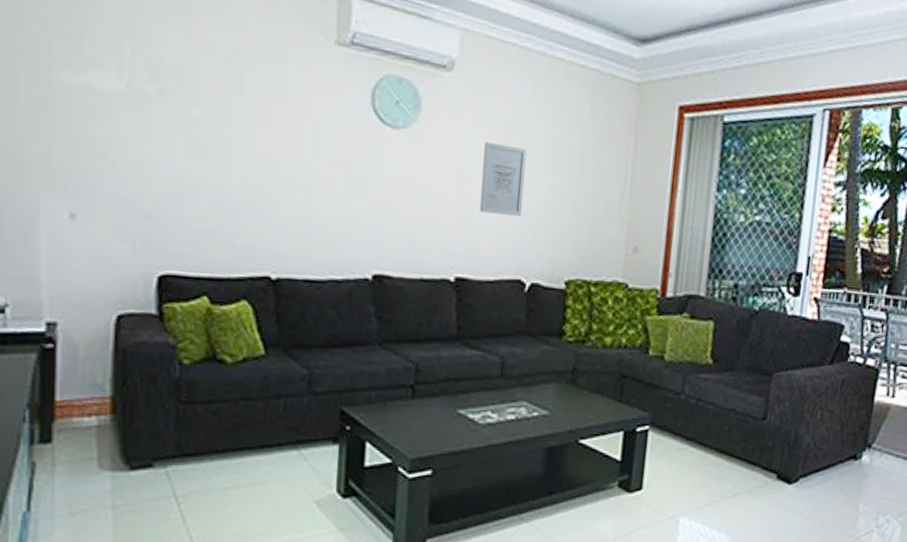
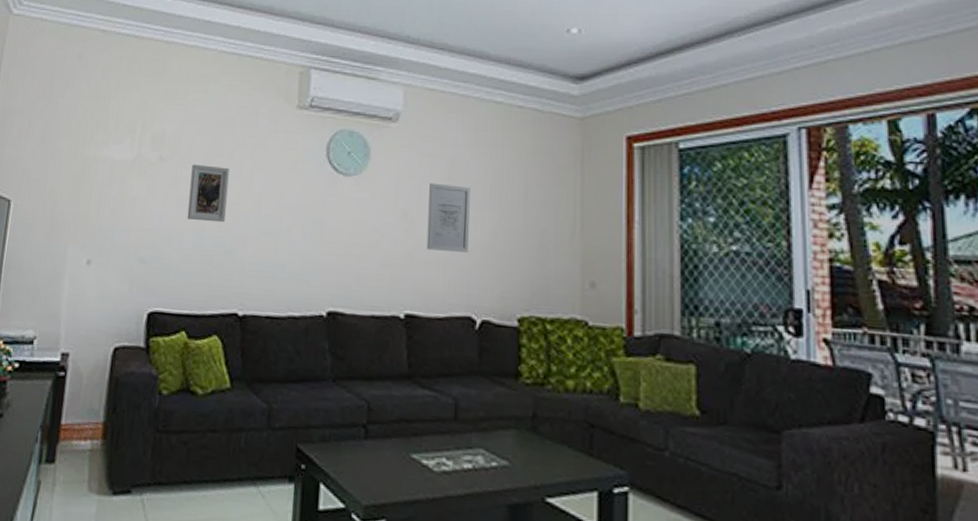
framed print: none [201,102,253,175] -> present [187,164,230,223]

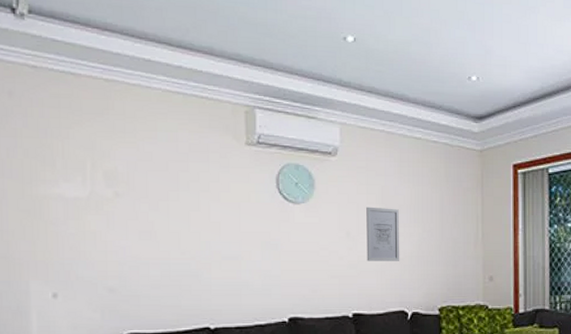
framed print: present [187,164,230,223] -> none [150,199,188,251]

